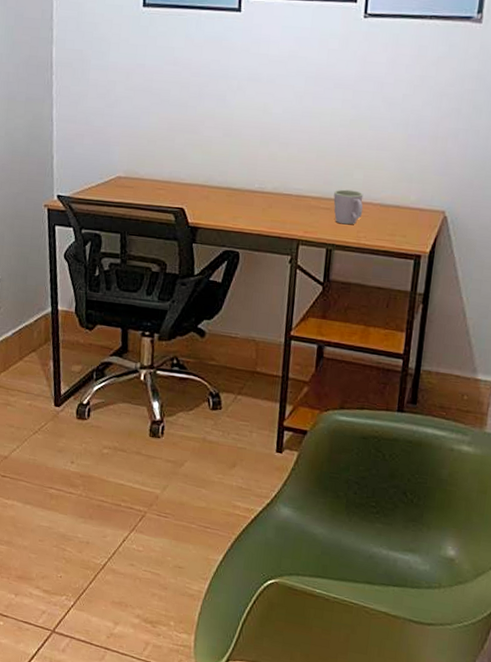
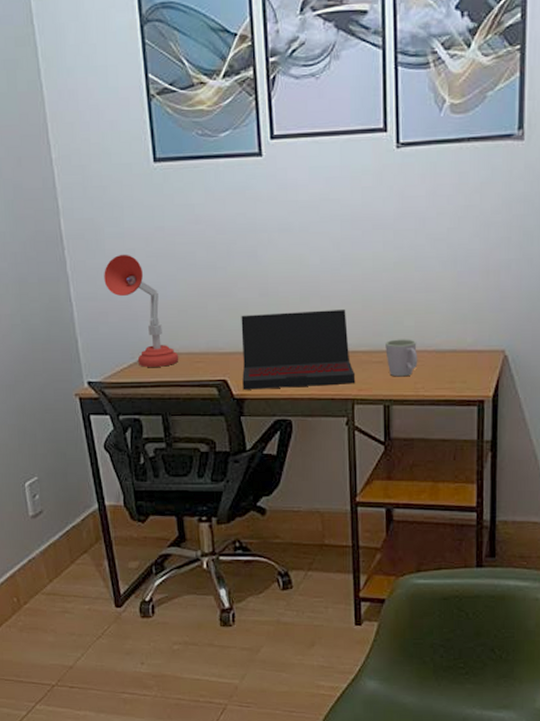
desk lamp: none [84,84,143,190] -> present [104,254,179,367]
laptop: none [198,151,303,226] -> present [241,310,356,390]

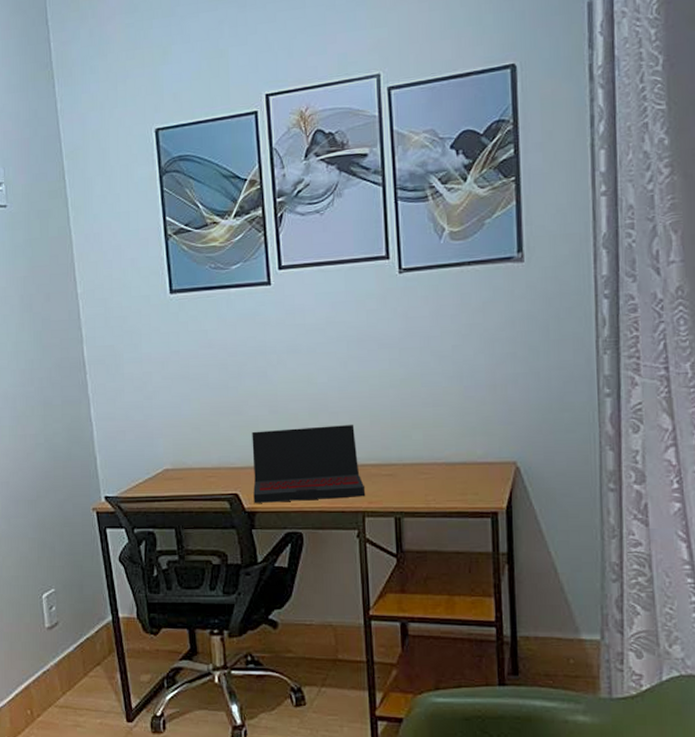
desk lamp: present [104,254,179,367] -> none [122,376,192,482]
mug: present [385,339,418,377] -> none [394,452,428,490]

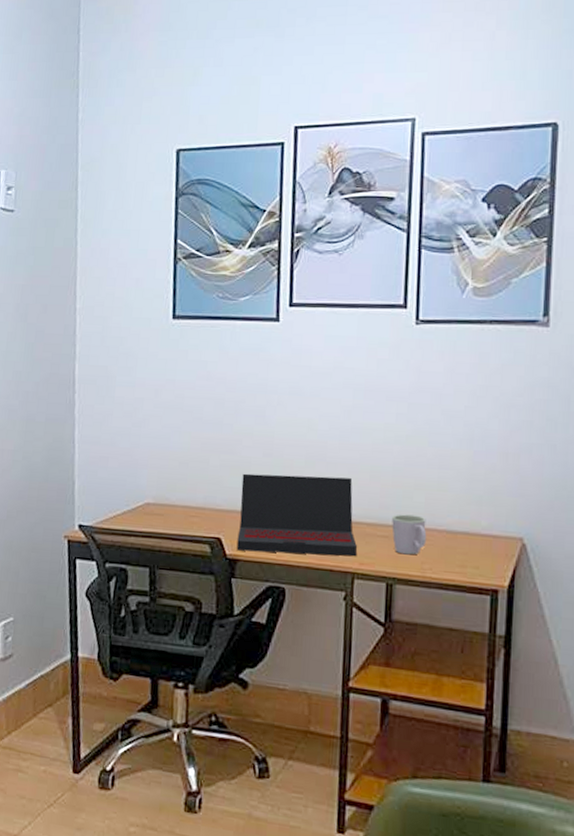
mug: none [394,452,428,490] -> present [392,514,427,555]

